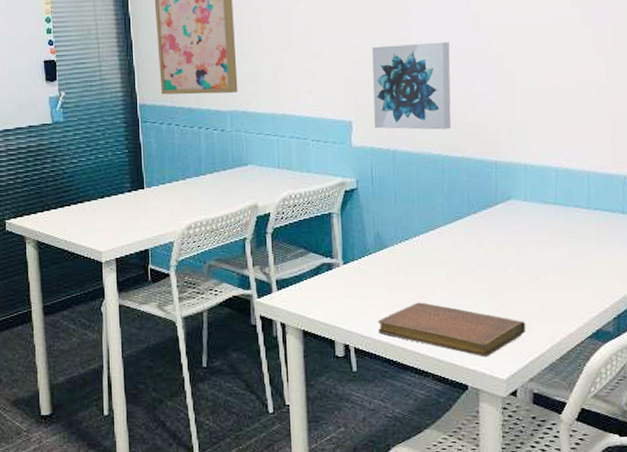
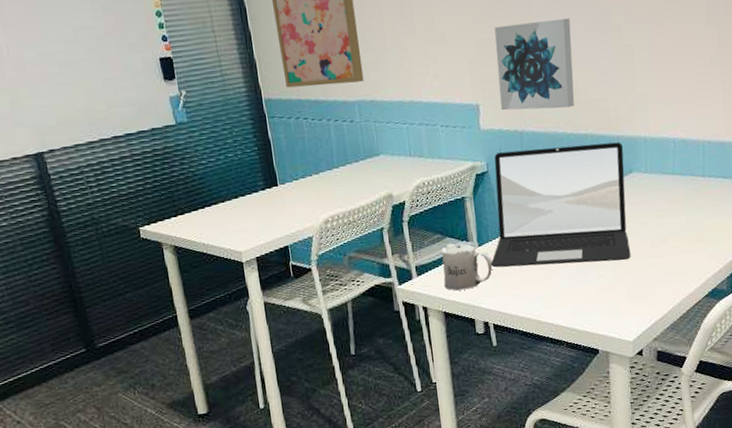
mug: none [304,258,357,309] -> present [441,242,493,291]
laptop: none [355,167,507,291] -> present [490,142,631,268]
notebook: present [378,302,526,357] -> none [514,276,650,323]

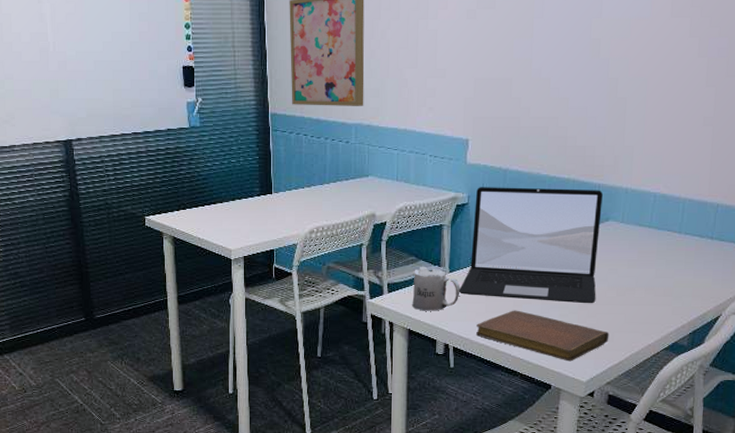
wall art: present [494,18,575,111] -> none [490,66,568,152]
notebook: none [514,276,650,323] -> present [476,310,609,362]

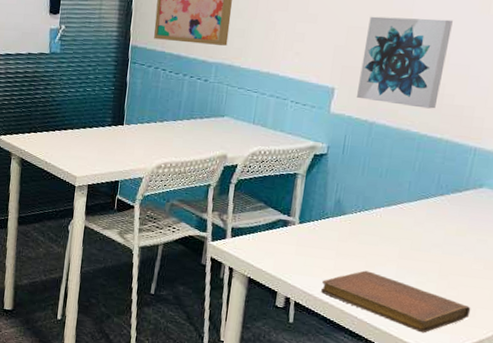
mug: present [412,266,461,311] -> none [255,213,310,262]
laptop: present [458,187,603,304] -> none [306,138,479,274]
wall art: none [490,66,568,152] -> present [357,16,453,109]

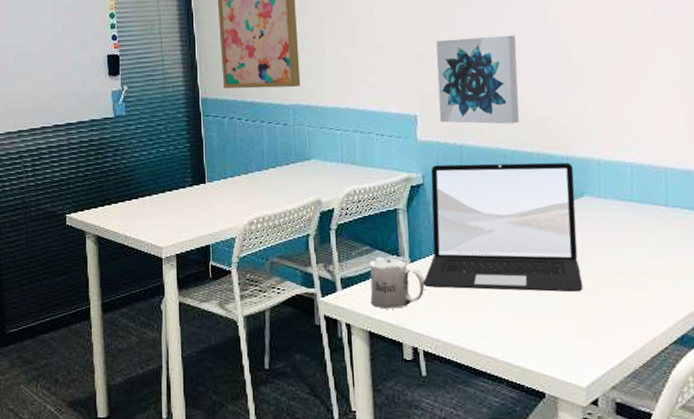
mug: none [255,213,310,262] -> present [370,256,425,309]
laptop: none [306,138,479,274] -> present [422,162,583,292]
notebook: present [321,270,471,333] -> none [448,303,606,363]

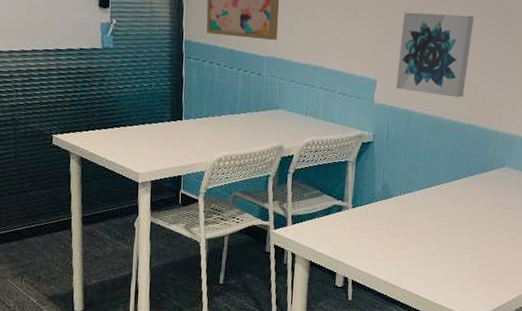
mug: present [370,256,425,309] -> none [314,200,362,245]
laptop: present [422,162,583,292] -> none [359,127,500,245]

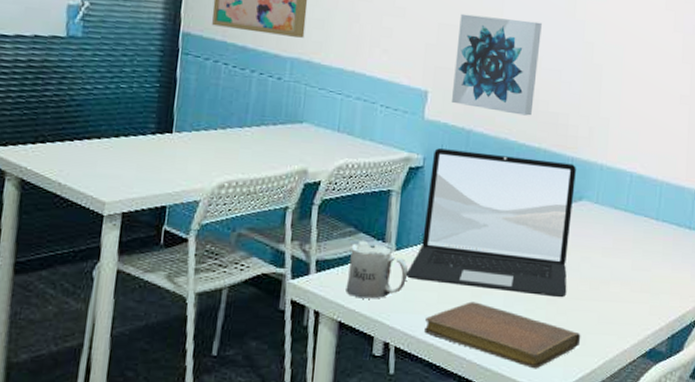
mug: none [314,200,362,245] -> present [346,240,409,299]
laptop: none [359,127,500,245] -> present [405,148,576,298]
notebook: none [375,247,500,300] -> present [425,301,581,369]

